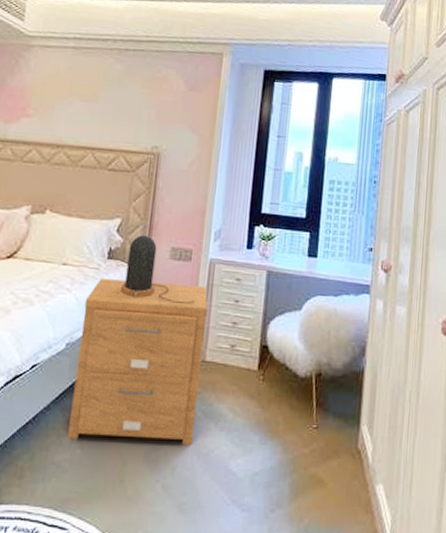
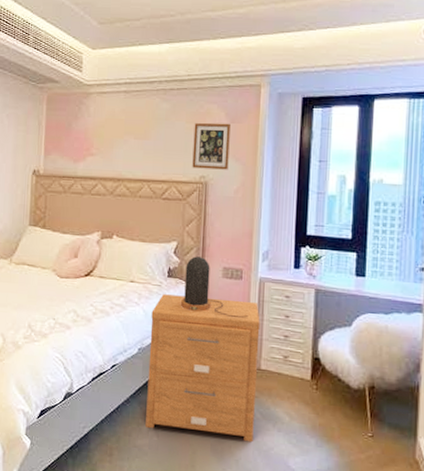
picture frame: none [144,88,189,141] -> present [192,122,231,170]

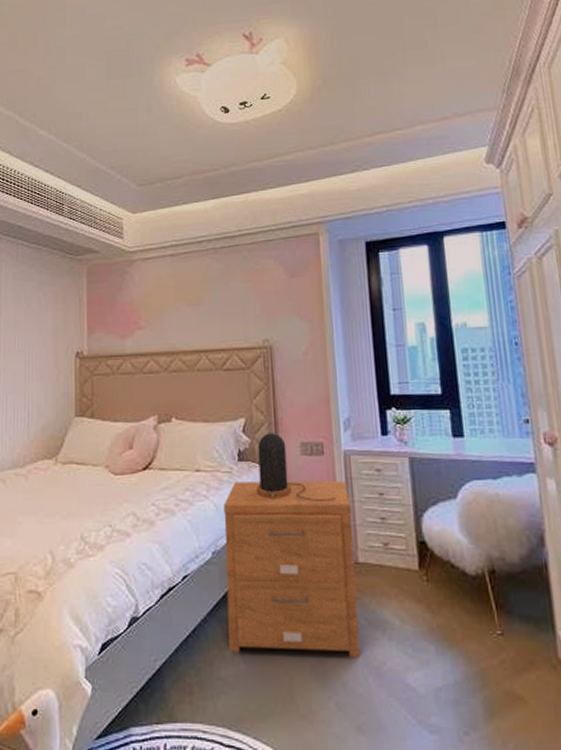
picture frame: present [192,122,231,170] -> none [251,278,294,332]

